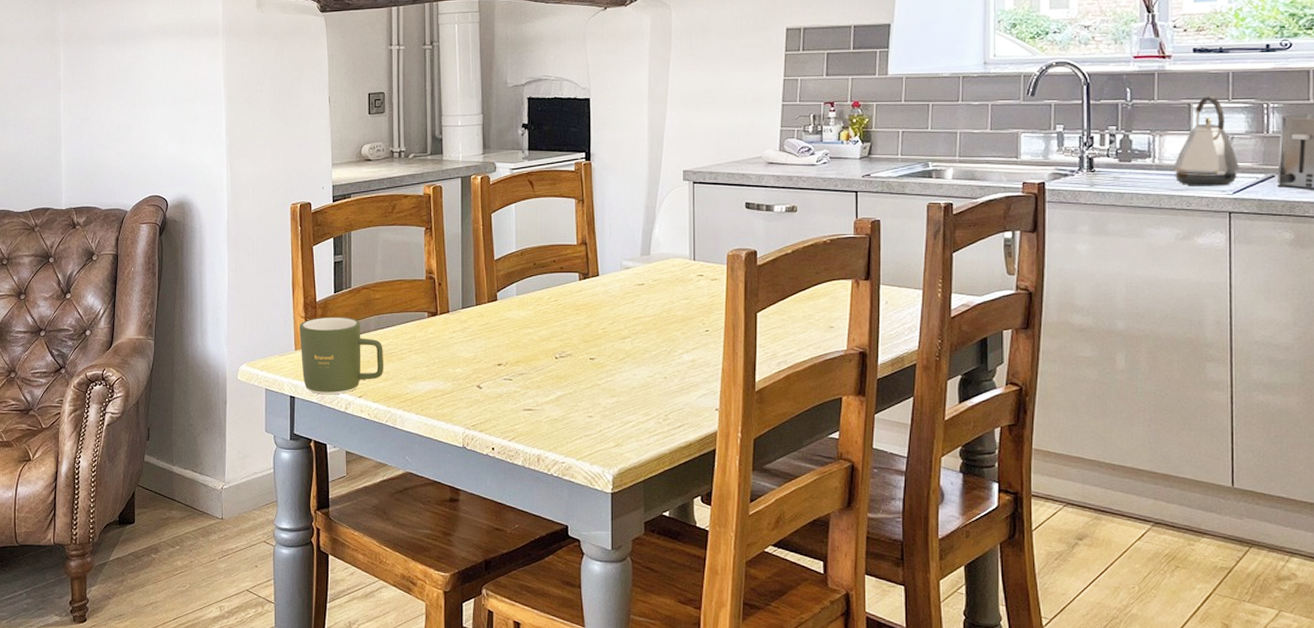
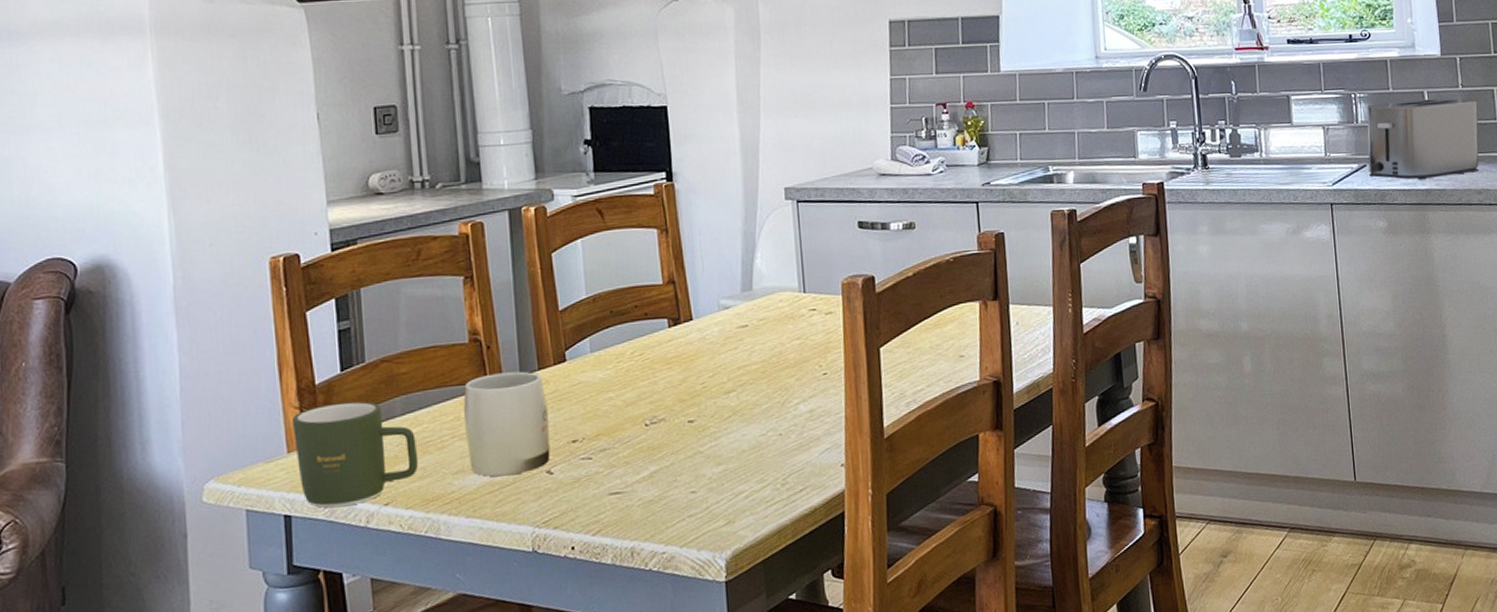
mug: none [419,305,482,386] -> present [463,371,550,477]
kettle: present [1174,95,1240,186] -> none [1279,86,1337,179]

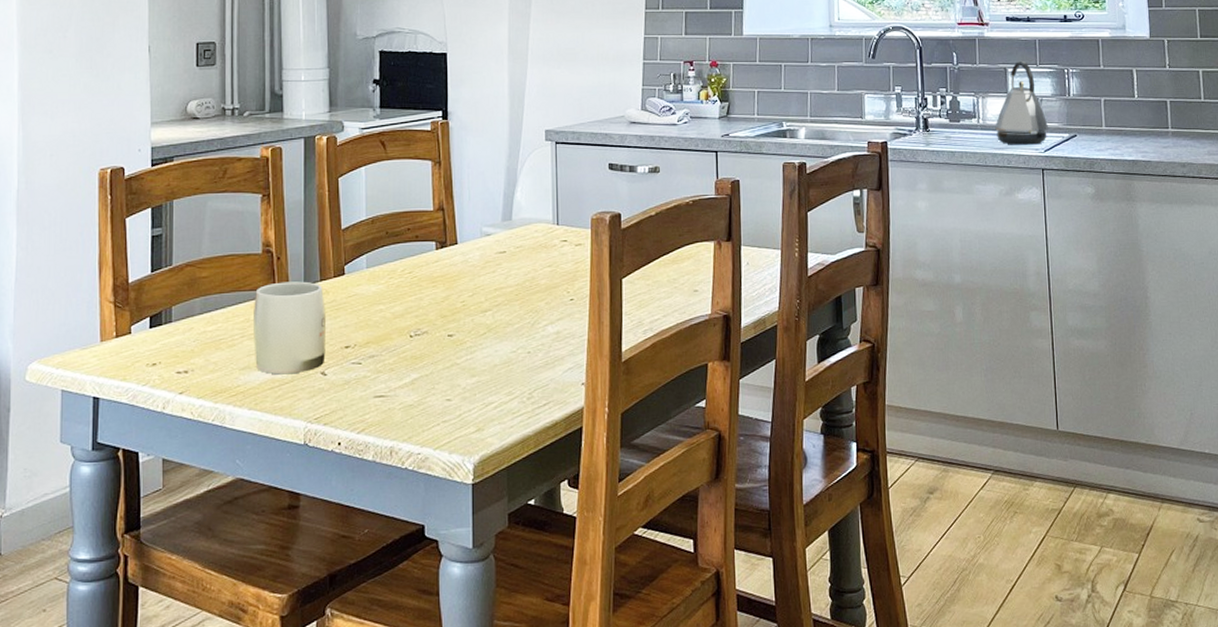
mug: present [292,401,419,508] -> none [107,299,212,393]
kettle: none [1279,86,1337,179] -> present [995,60,1049,145]
toaster: present [1367,98,1479,180] -> none [1078,77,1184,151]

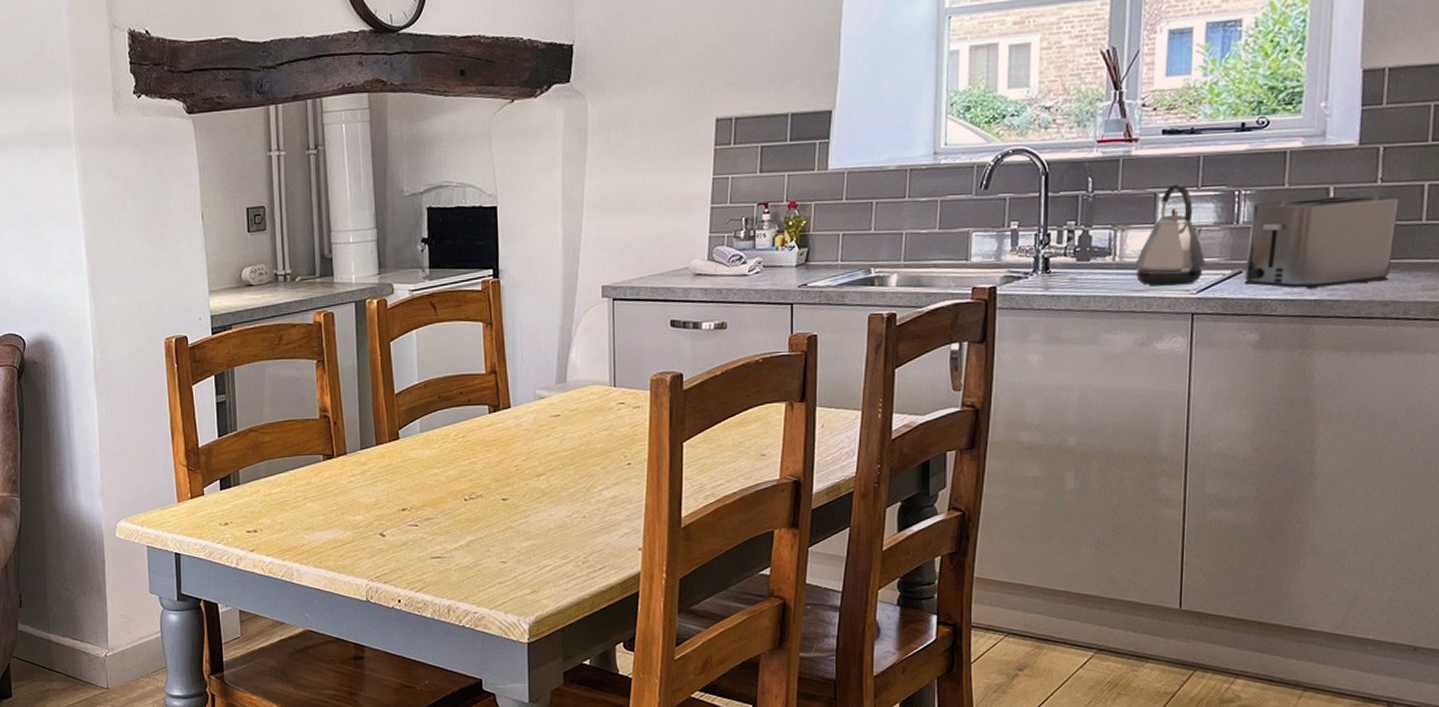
mug: present [254,281,327,375] -> none [314,446,384,535]
toaster: none [1078,77,1184,151] -> present [1245,195,1400,289]

